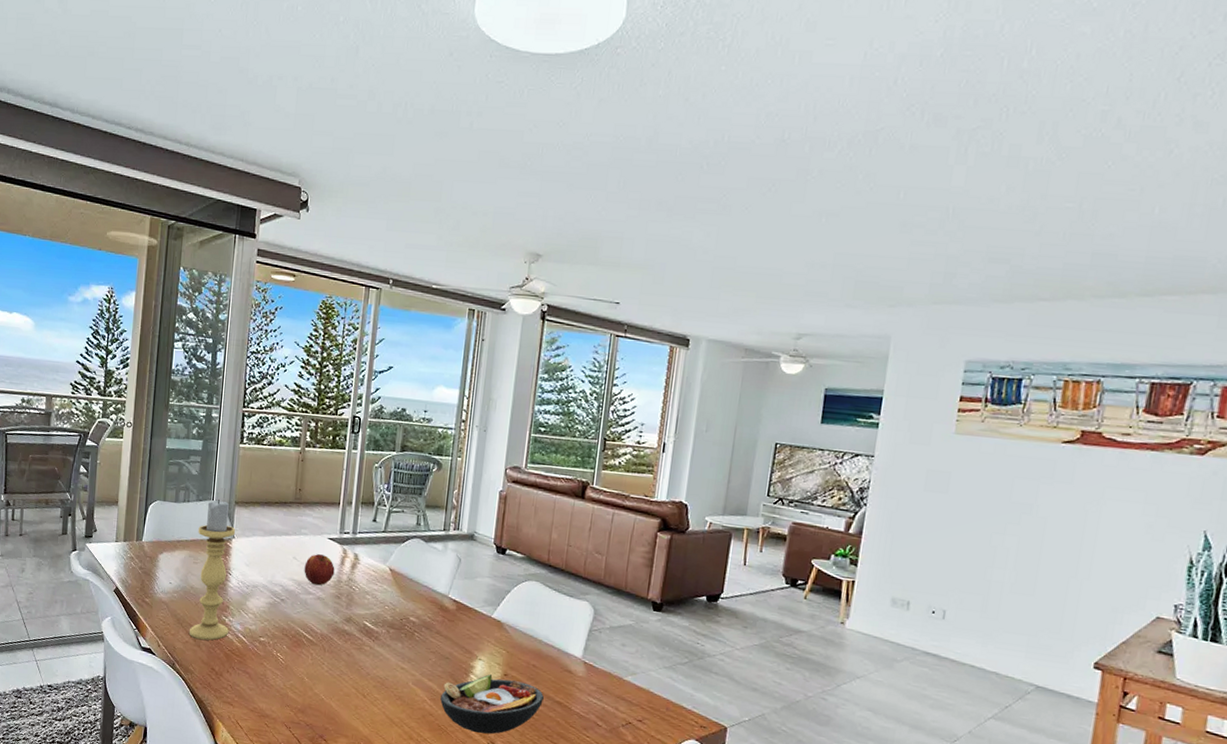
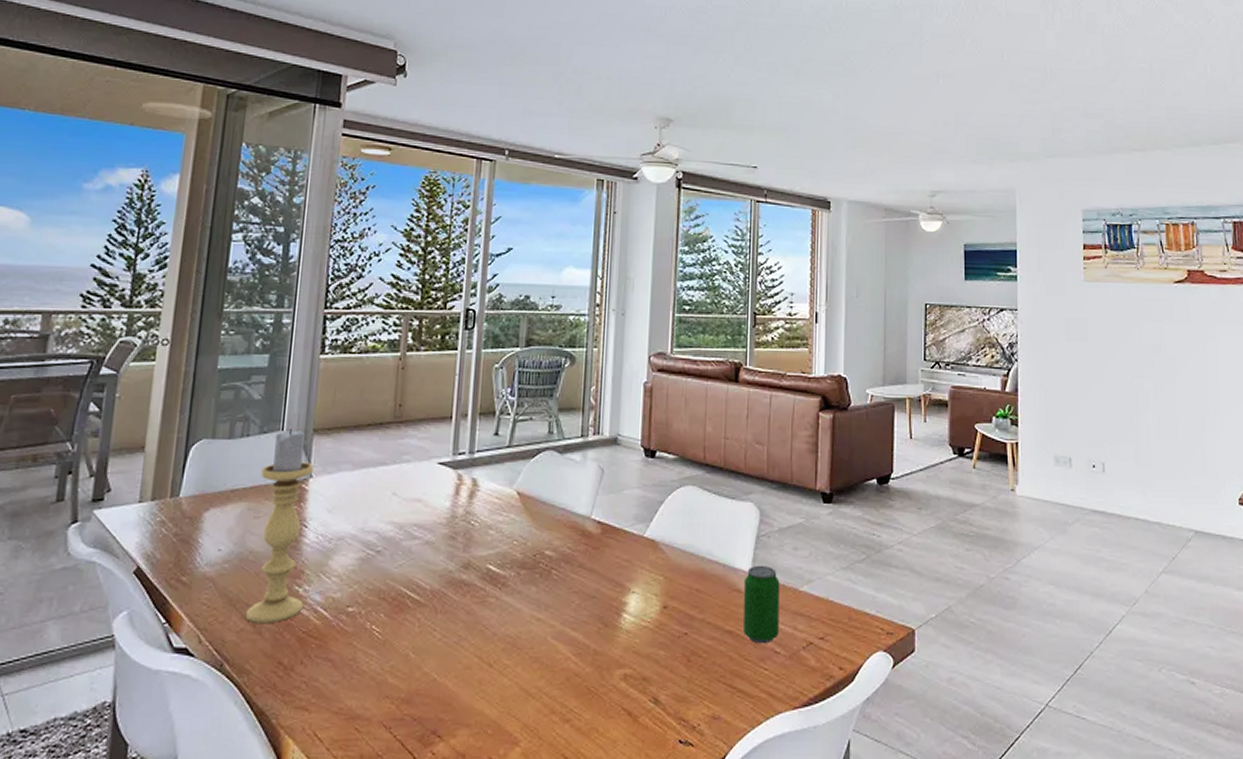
apple: present [304,554,335,586] -> none [407,485,448,526]
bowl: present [440,674,544,734] -> none [588,610,711,690]
beverage can: none [571,653,607,717] -> present [743,565,780,644]

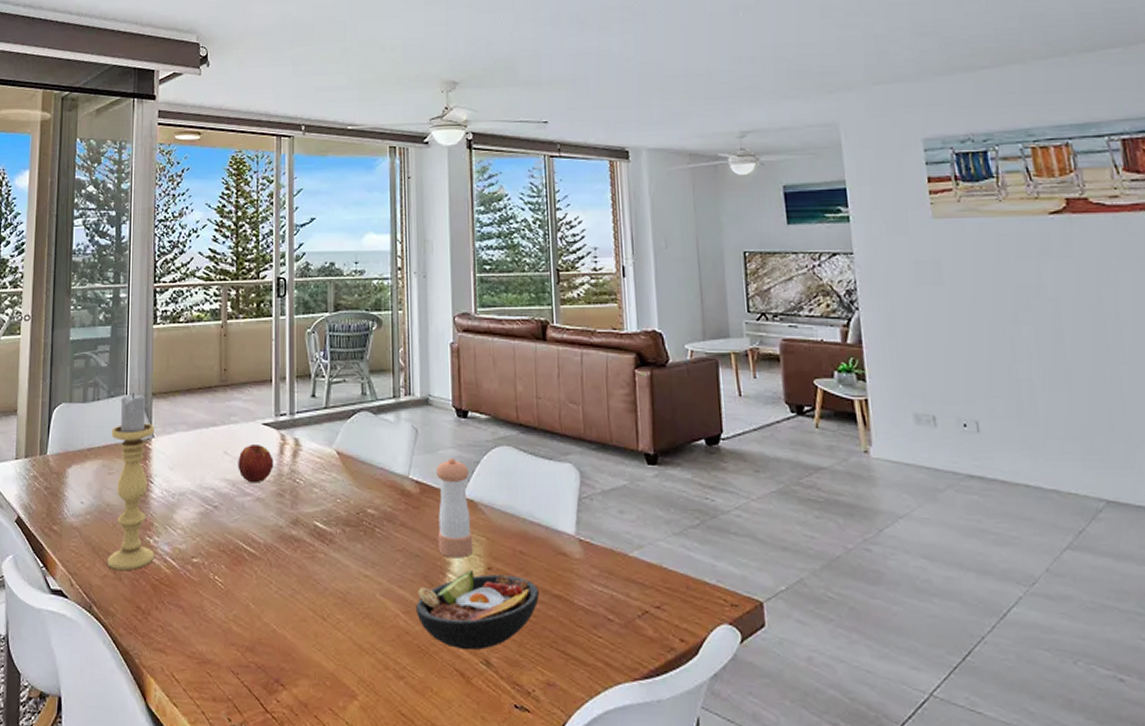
apple: none [407,485,448,526] -> present [238,445,274,483]
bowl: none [588,610,711,690] -> present [416,570,539,651]
pepper shaker: none [615,498,653,598] -> present [435,458,474,558]
beverage can: present [743,565,780,644] -> none [568,528,611,611]

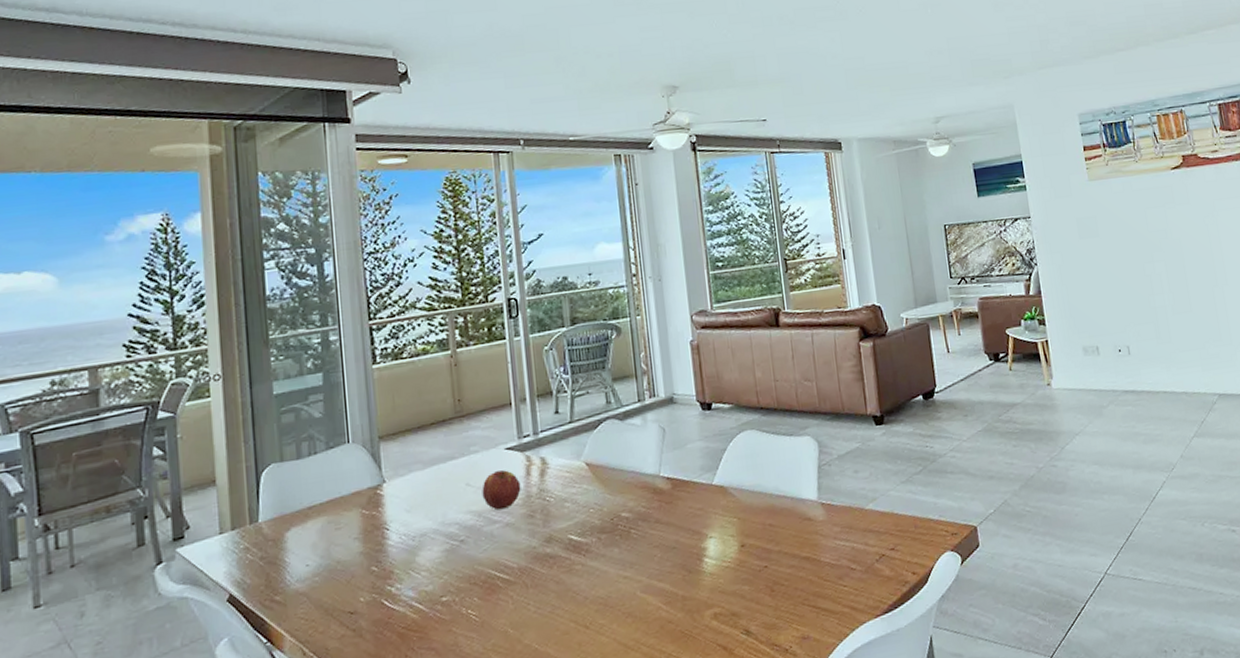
candle holder: present [108,392,155,571] -> none [334,439,398,628]
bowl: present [416,570,539,651] -> none [676,547,790,626]
pepper shaker: present [435,458,474,558] -> none [685,449,727,543]

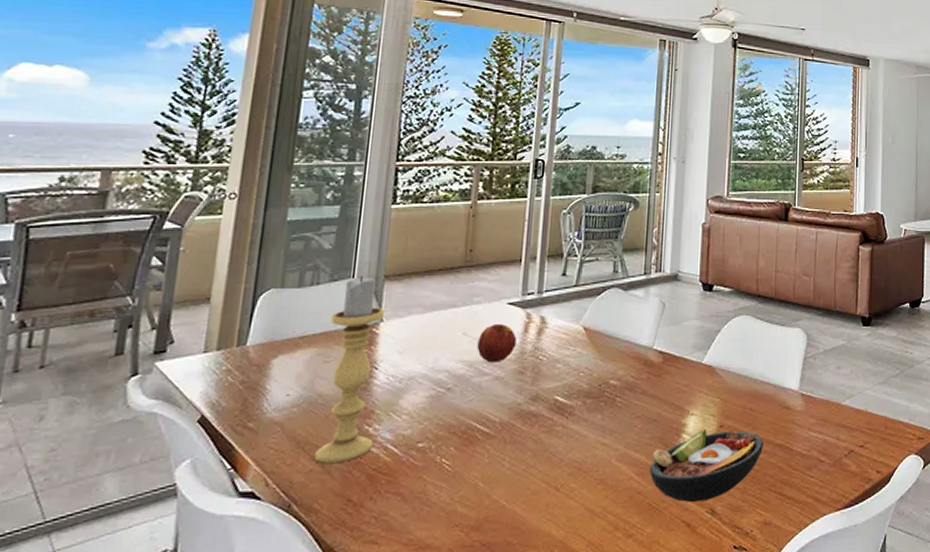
candle holder: none [334,439,398,628] -> present [315,275,385,464]
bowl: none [676,547,790,626] -> present [650,429,763,503]

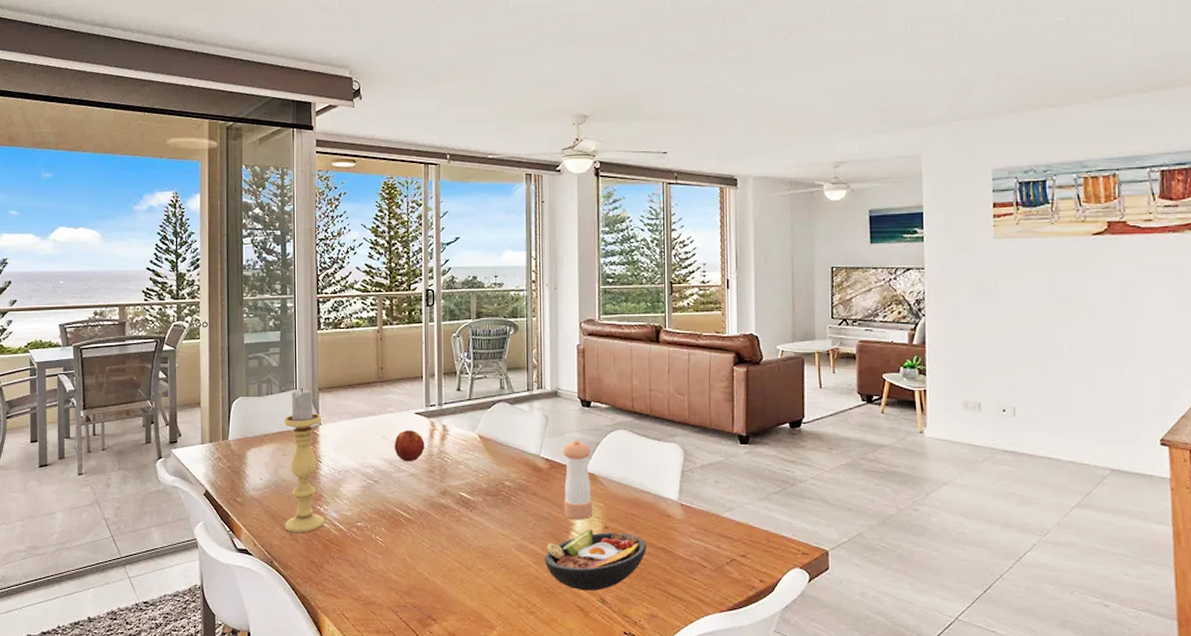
pepper shaker: none [675,328,710,420] -> present [563,440,593,520]

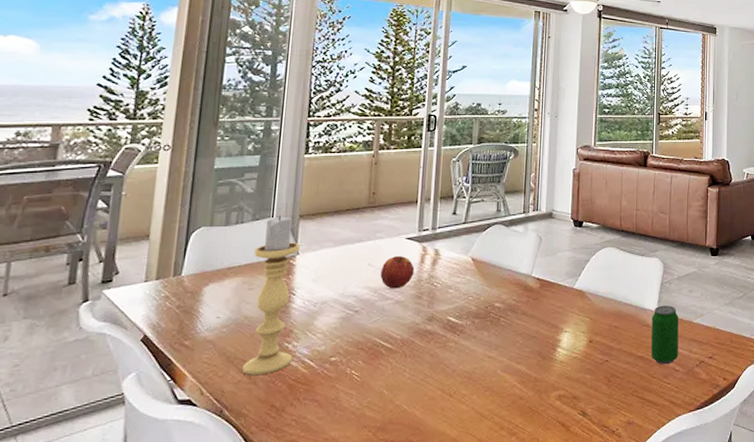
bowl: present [545,529,646,591] -> none [530,344,627,406]
pepper shaker: present [563,440,593,520] -> none [551,258,581,336]
beverage can: none [672,495,705,559] -> present [651,305,679,365]

